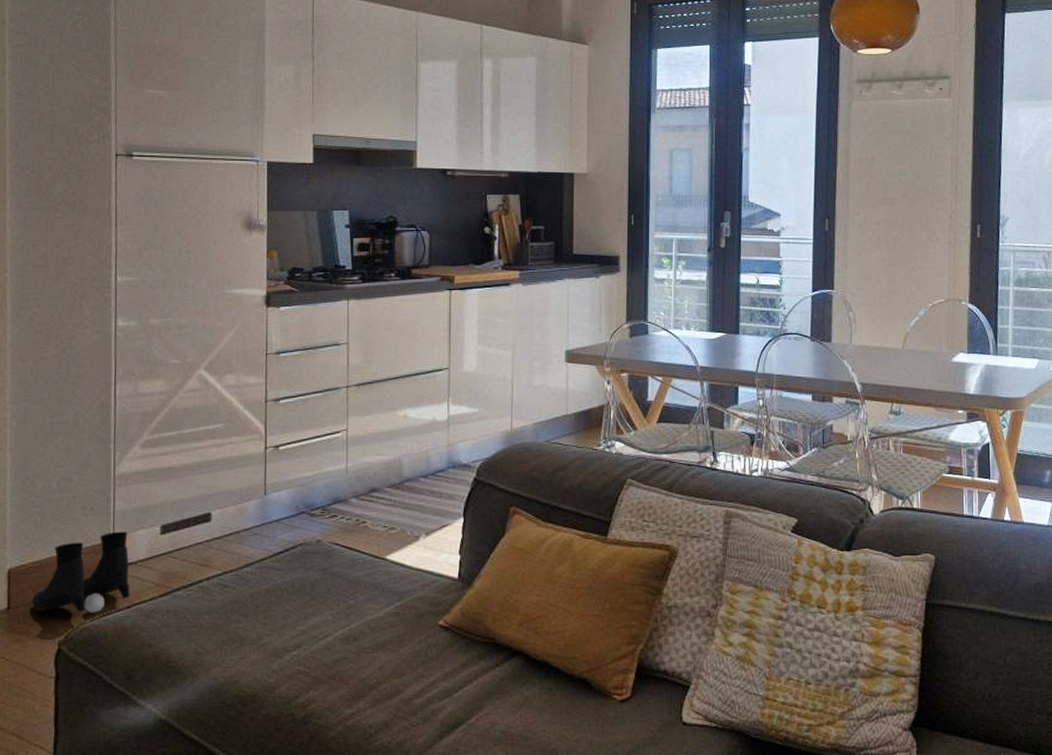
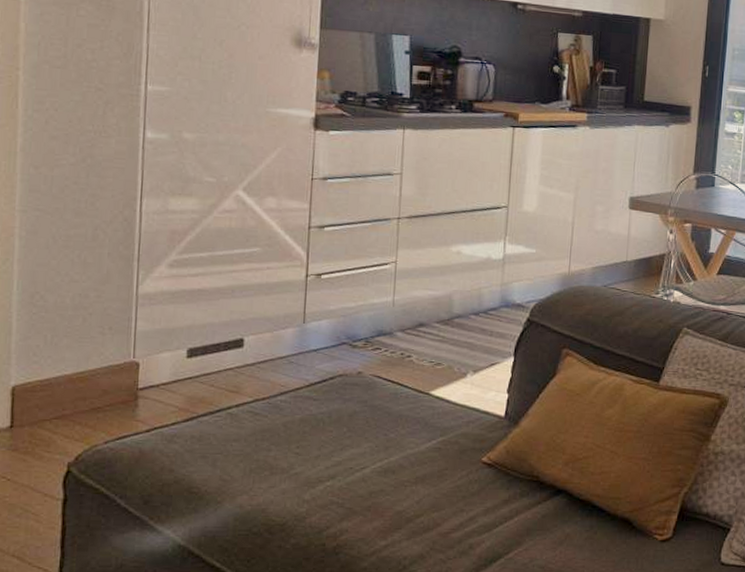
boots: present [31,531,130,613] -> none [38,352,151,435]

